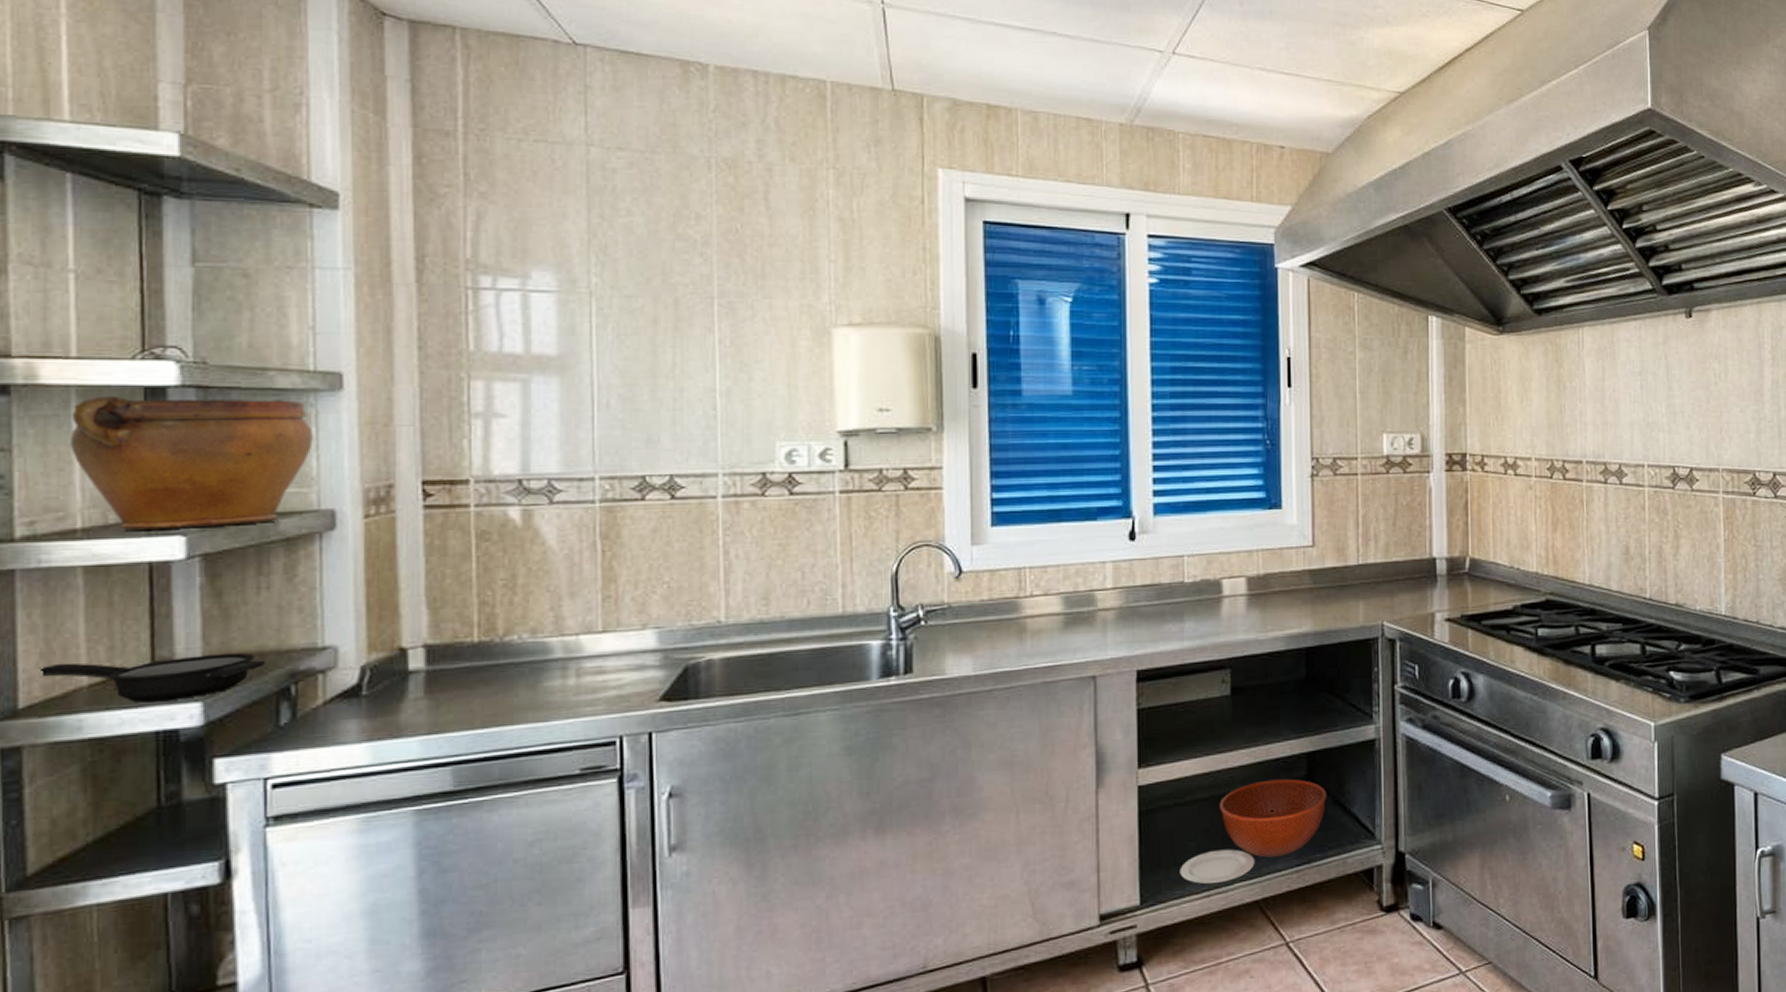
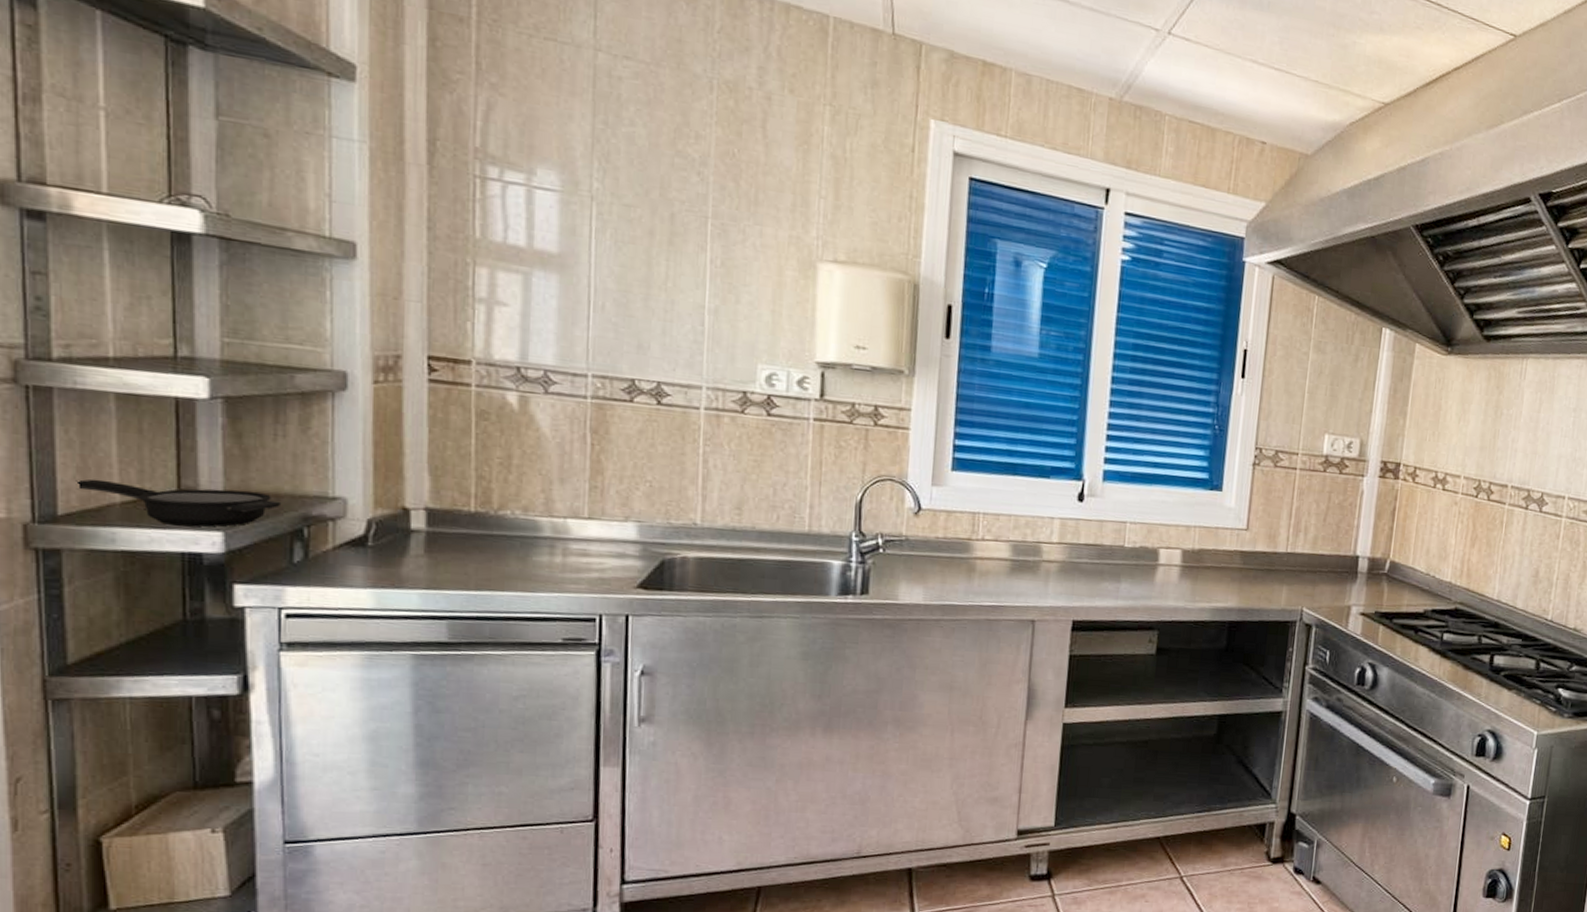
ceramic pot: present [71,395,313,530] -> none [103,234,328,375]
plate: present [1180,849,1255,885] -> none [1092,788,1161,818]
colander: present [1220,778,1328,858] -> none [1135,734,1233,802]

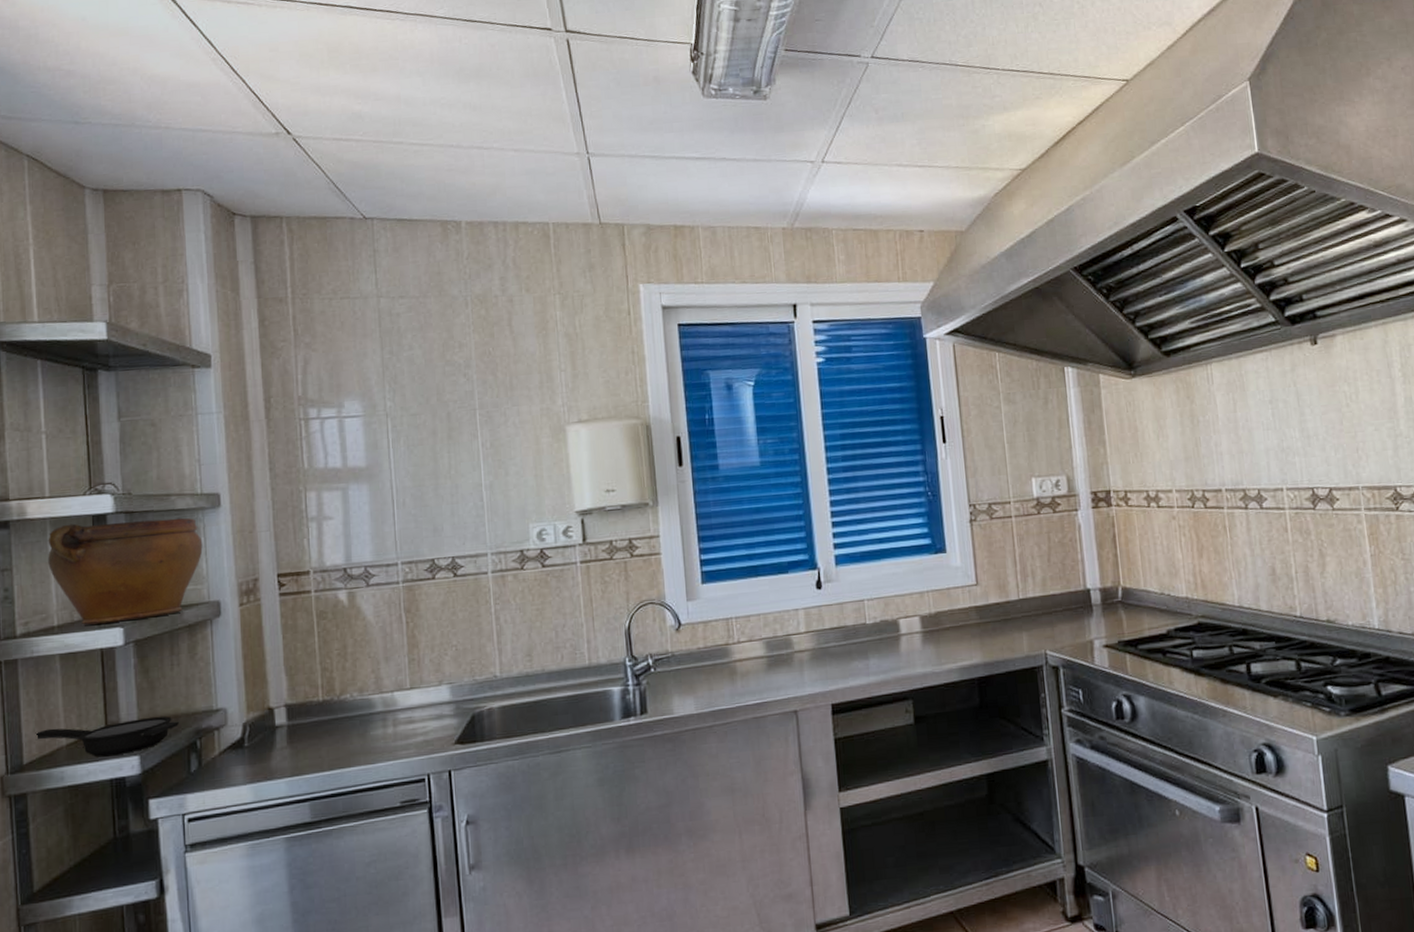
ceramic pot: none [103,234,328,375] -> present [48,518,203,625]

